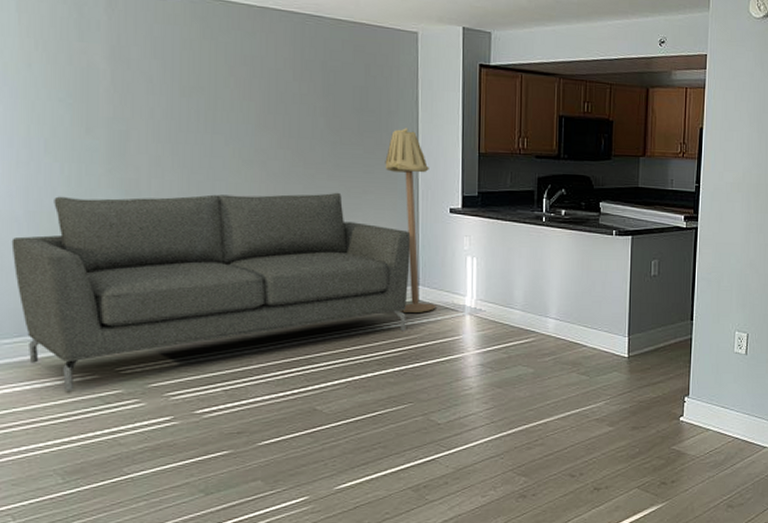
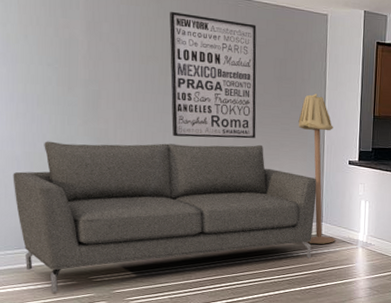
wall art: none [218,31,332,186] -> present [169,11,257,139]

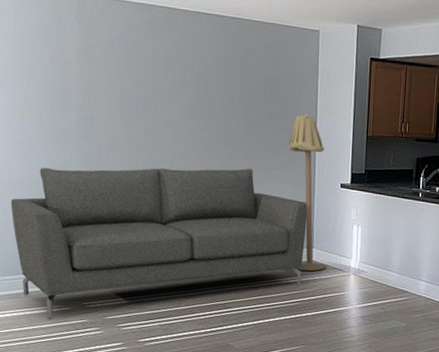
wall art: present [169,11,257,139] -> none [160,33,247,162]

